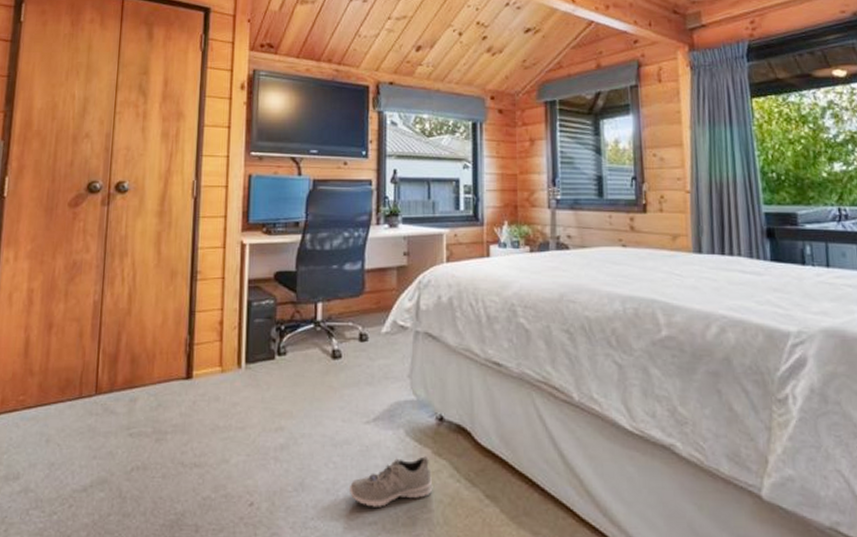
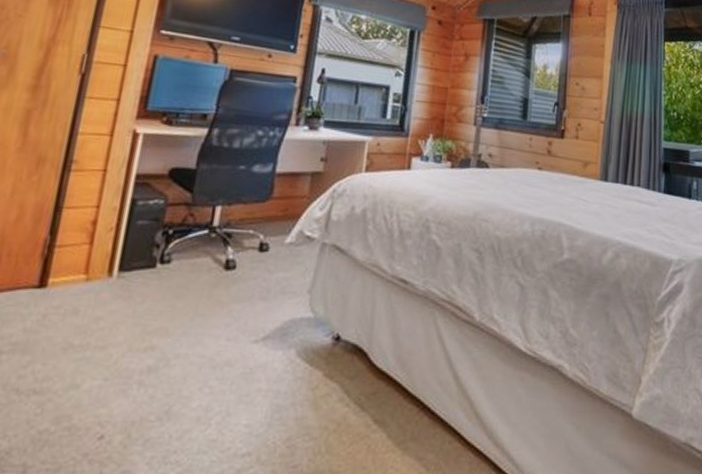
sneaker: present [350,456,433,507] -> none [224,379,320,436]

